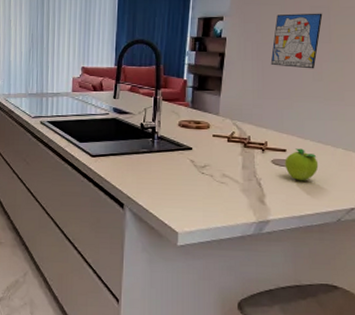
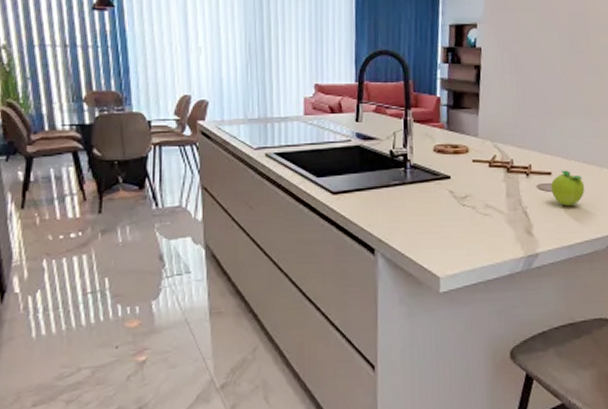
wall art: present [270,13,323,69] -> none [530,20,580,82]

